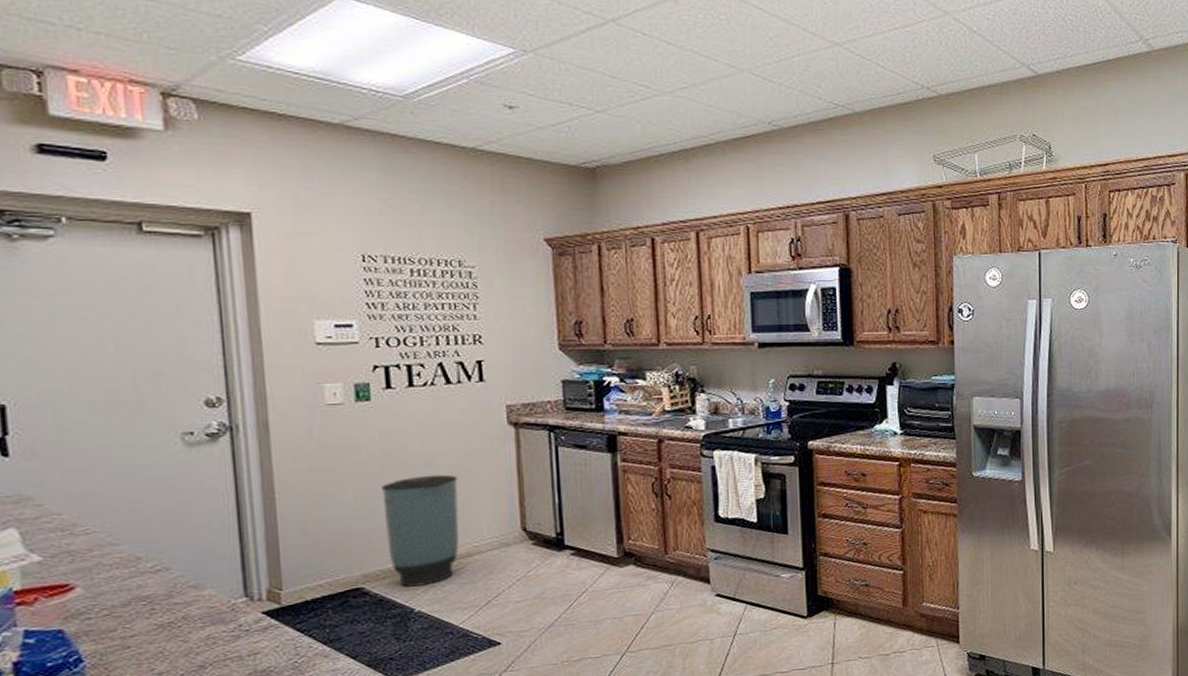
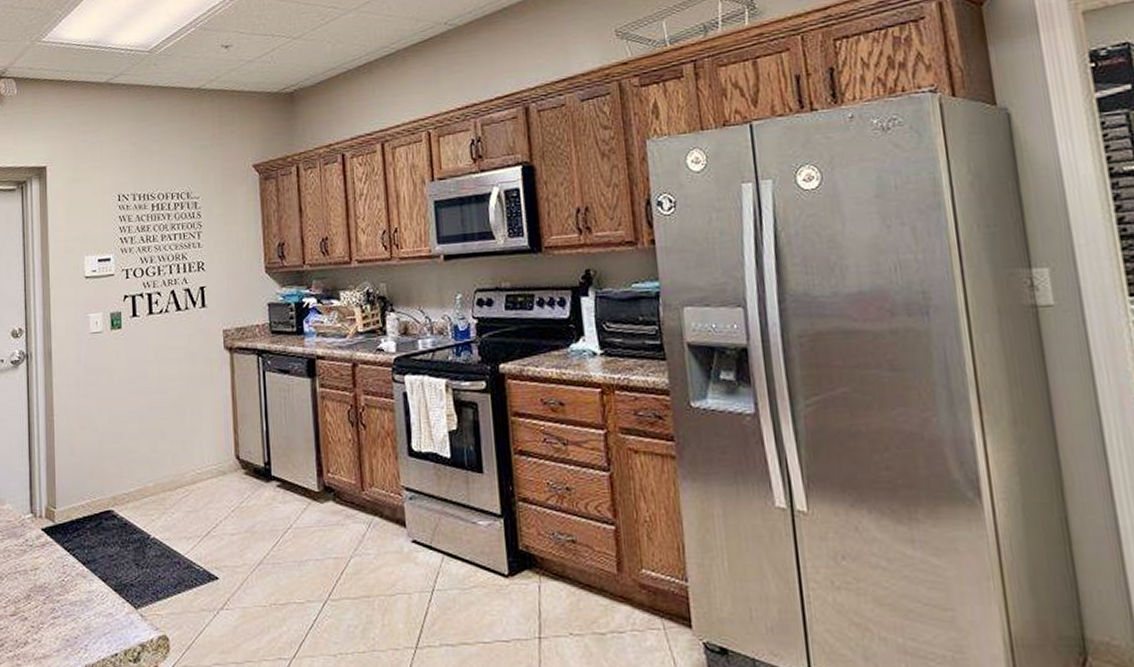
trash can: present [382,474,460,587] -> none [128,399,186,512]

